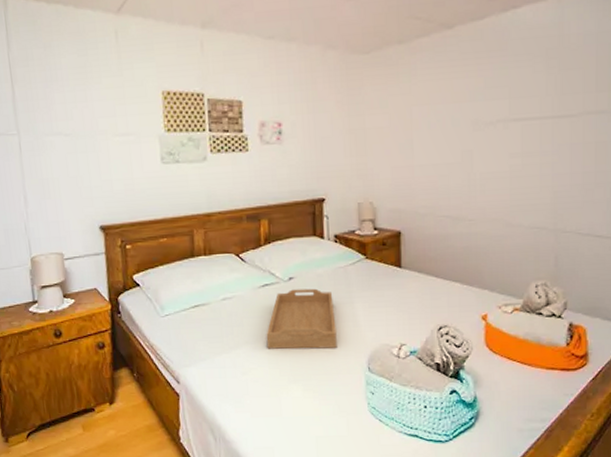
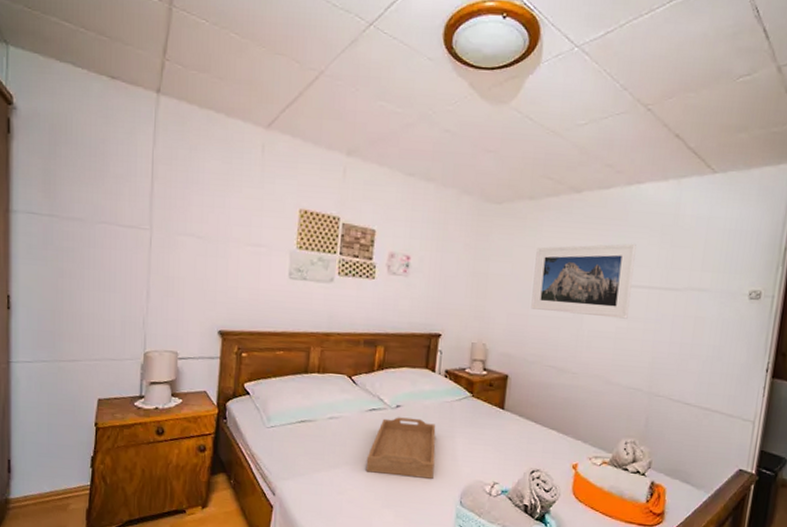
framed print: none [413,73,521,159] -> present [531,243,636,319]

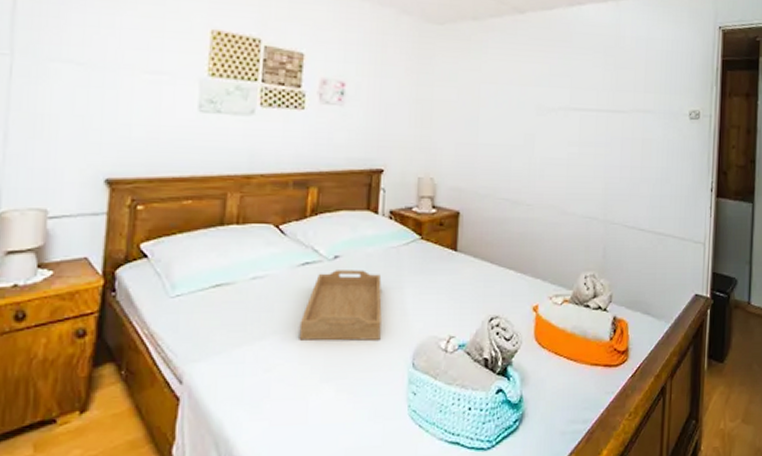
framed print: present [531,243,636,319] -> none [480,65,582,144]

